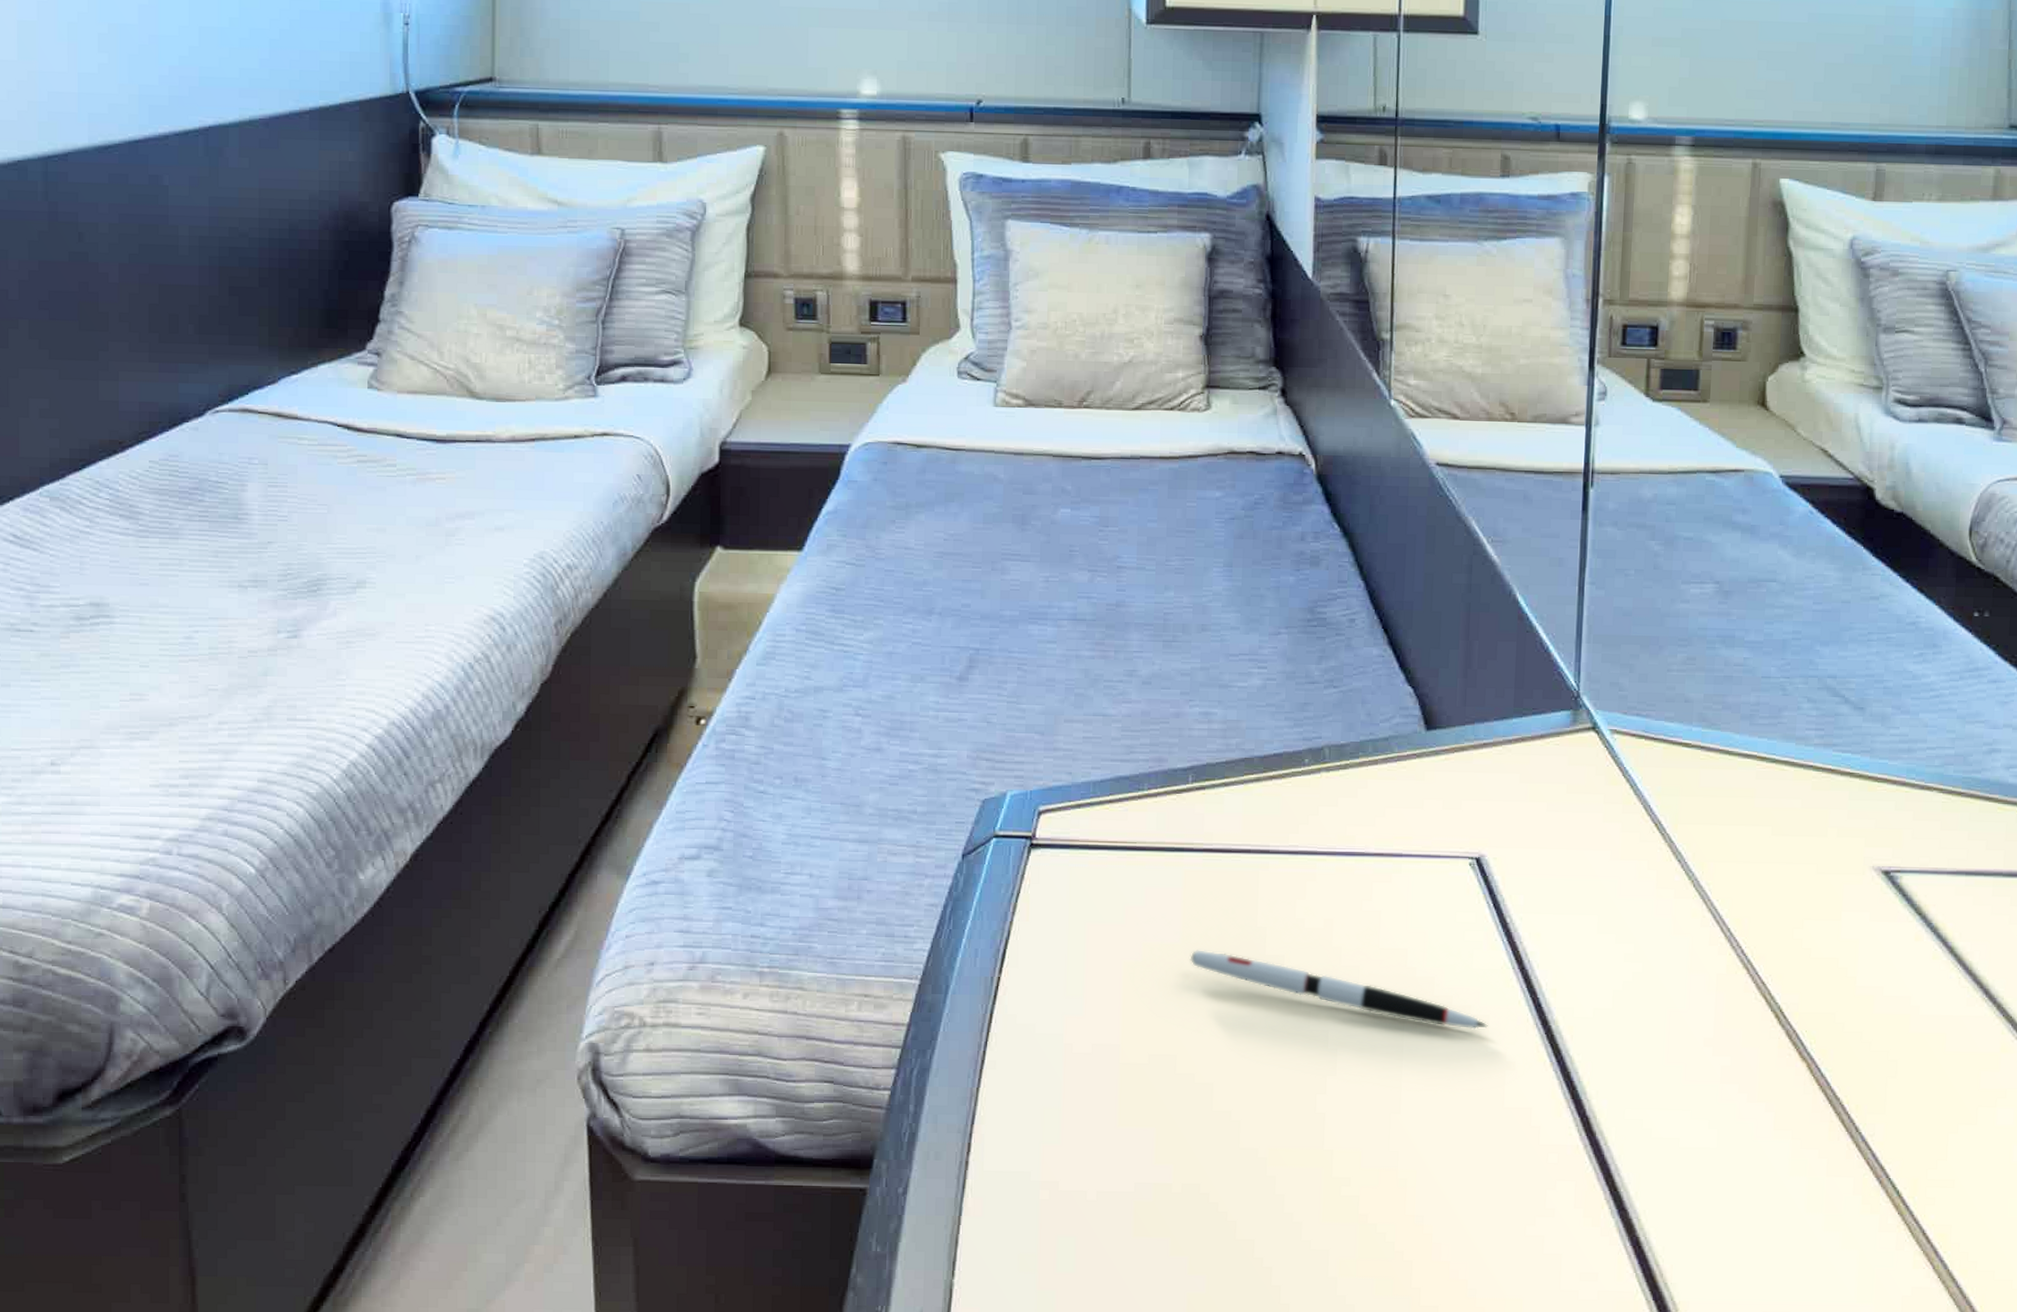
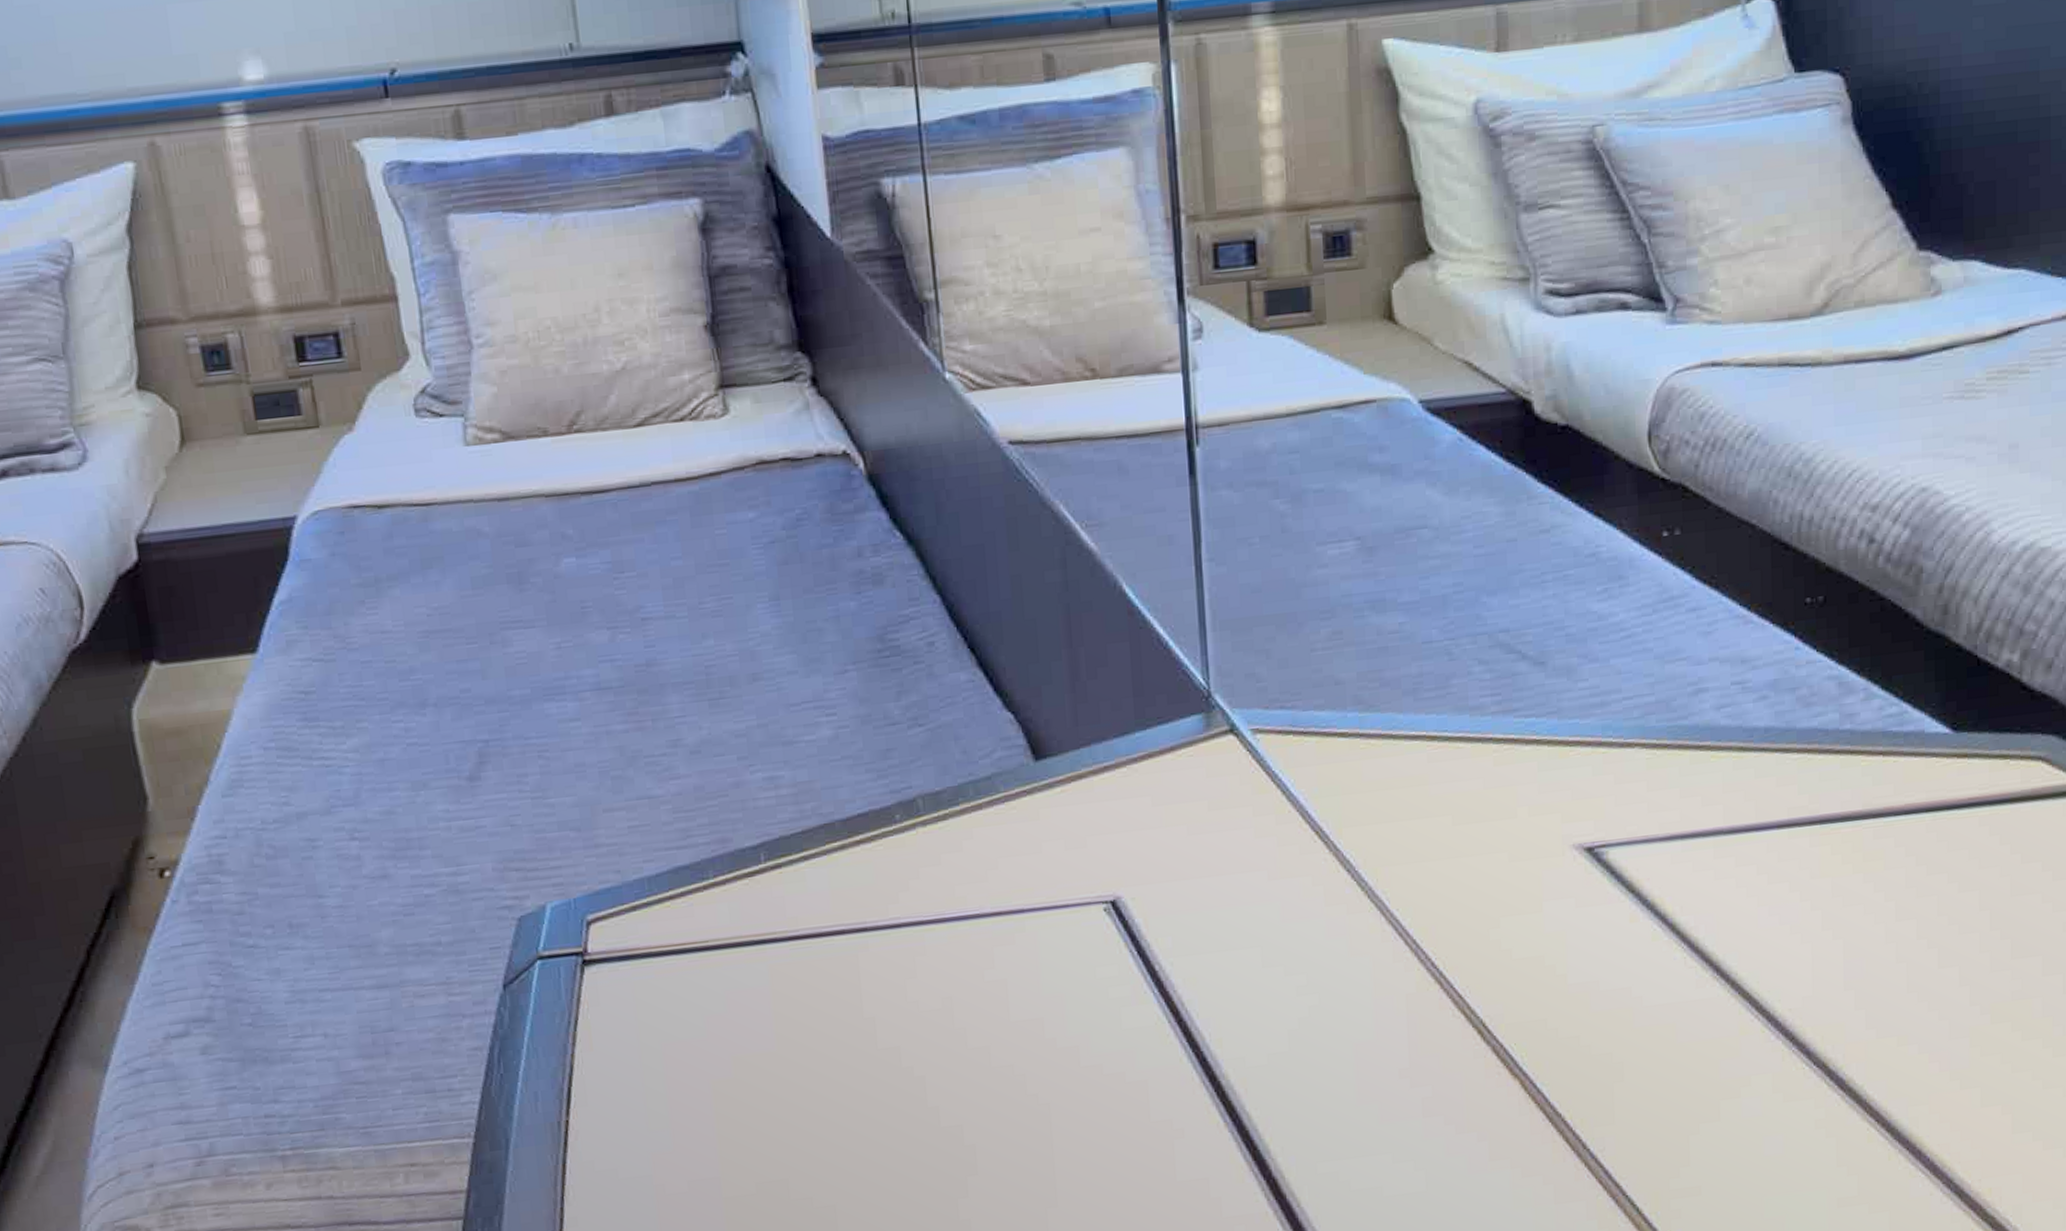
pen: present [1190,949,1488,1030] -> none [789,1053,1147,1101]

